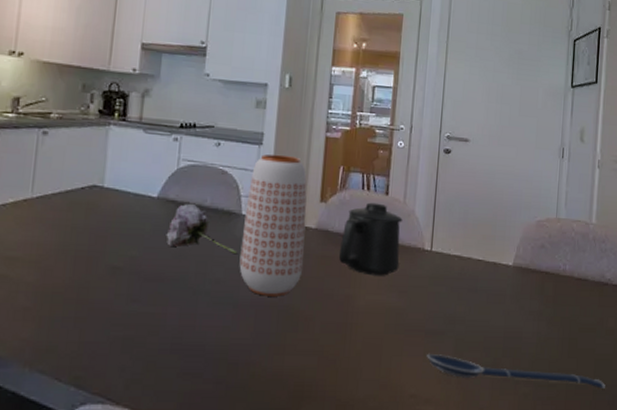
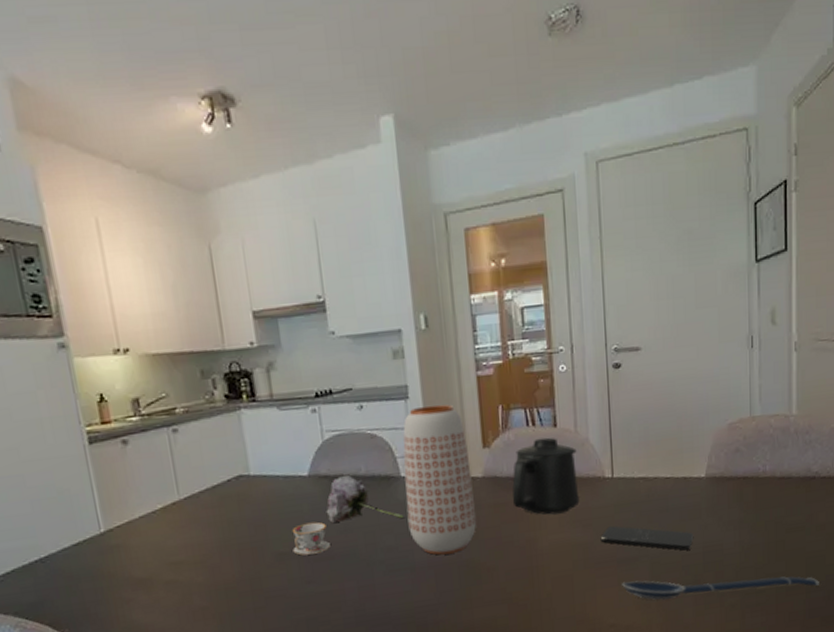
teacup: none [126,242,163,273] -> present [292,522,330,556]
smartphone: none [412,297,497,332] -> present [600,526,694,551]

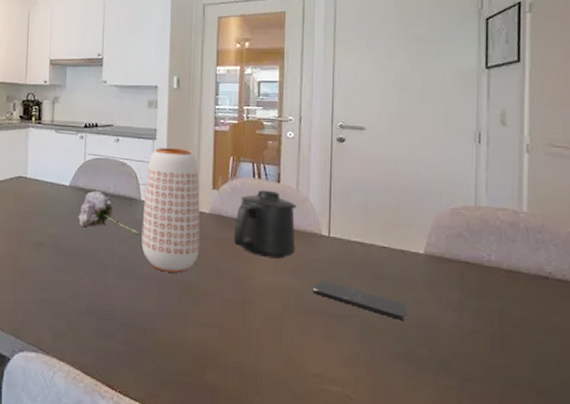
teacup: present [292,522,330,556] -> none [48,222,77,249]
spoon: present [622,576,819,600] -> none [330,335,552,391]

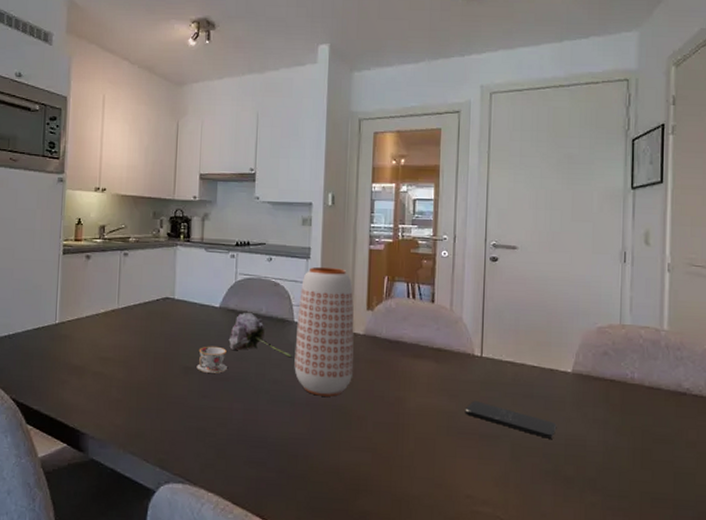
teacup: none [48,222,77,249] -> present [196,346,227,373]
mug: present [233,190,297,259] -> none [387,310,450,380]

